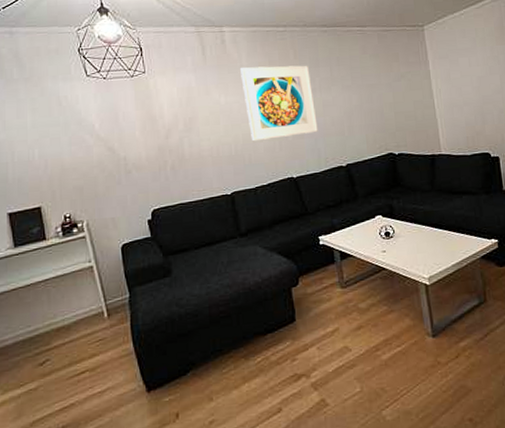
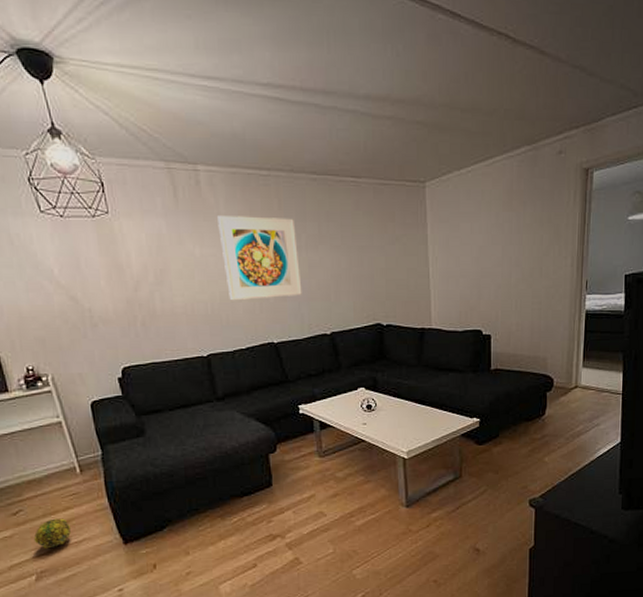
decorative ball: none [58,366,96,401] -> present [33,518,72,549]

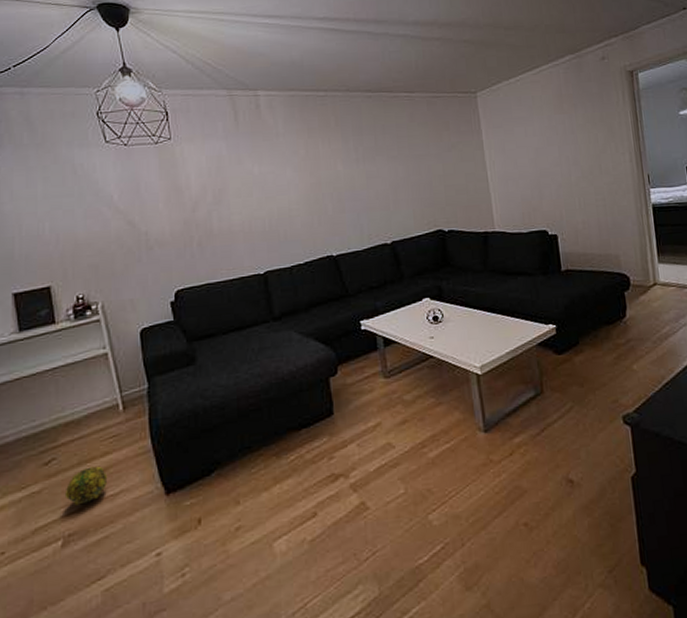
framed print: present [218,216,302,301] -> none [276,133,361,216]

